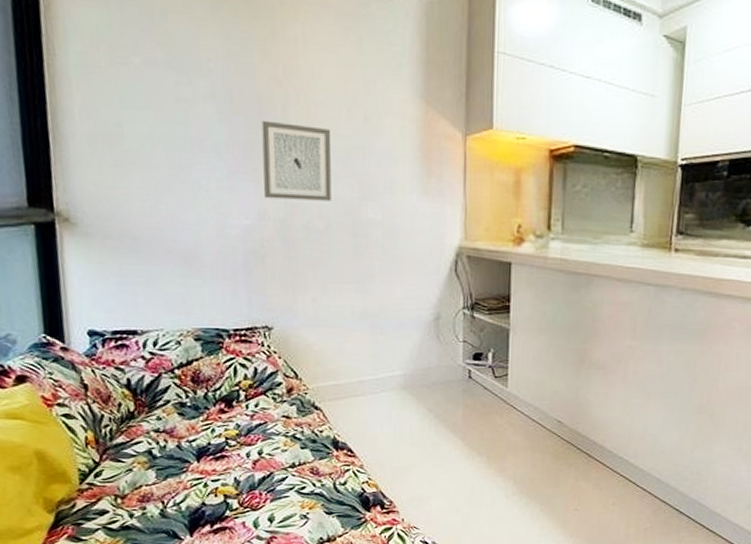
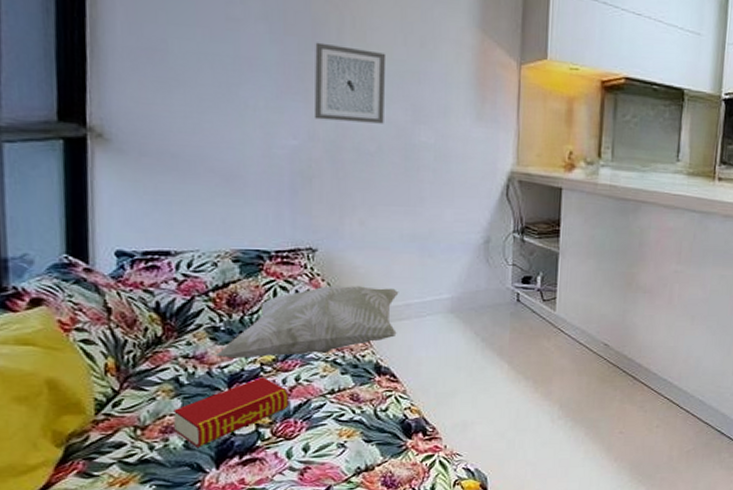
book: none [149,451,253,516] -> present [172,377,289,447]
decorative pillow: none [183,363,353,433] -> present [215,285,399,359]

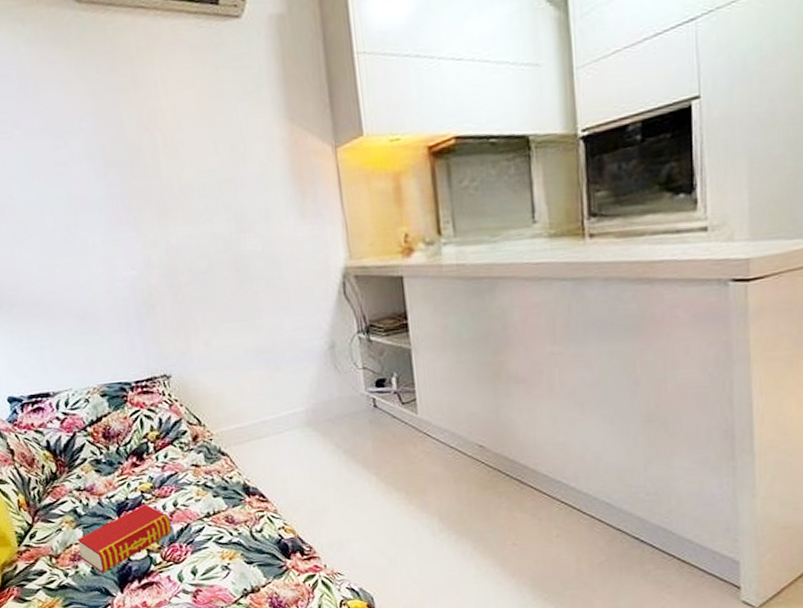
decorative pillow: present [215,285,399,359] -> none [101,406,259,489]
wall art: present [313,42,387,124] -> none [134,166,210,246]

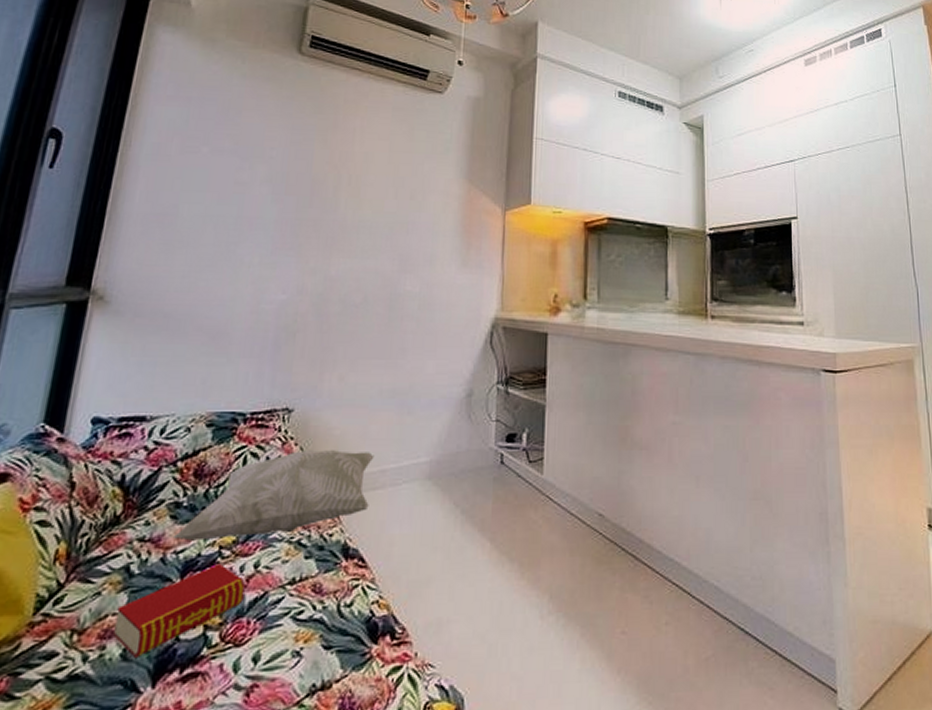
decorative pillow: none [101,406,259,489] -> present [172,450,375,541]

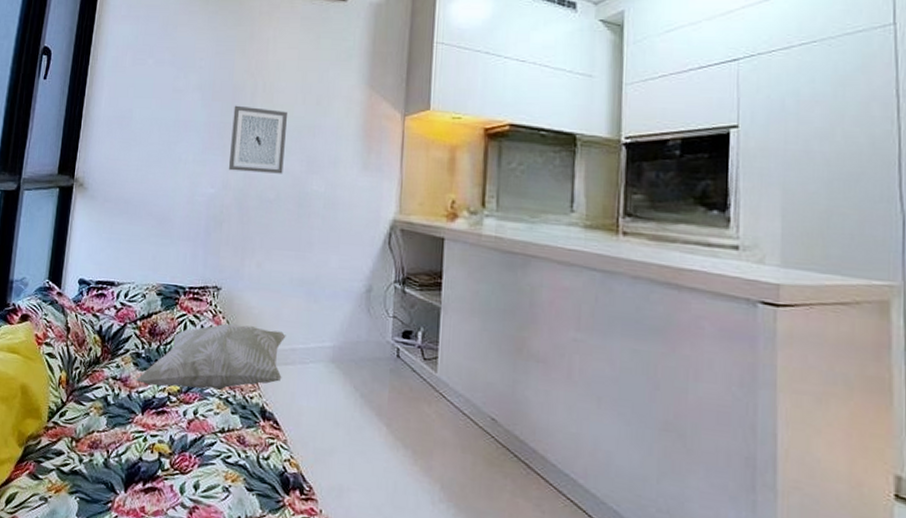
book: present [112,564,245,657] -> none [97,406,187,467]
wall art: none [304,200,378,275] -> present [228,105,288,174]

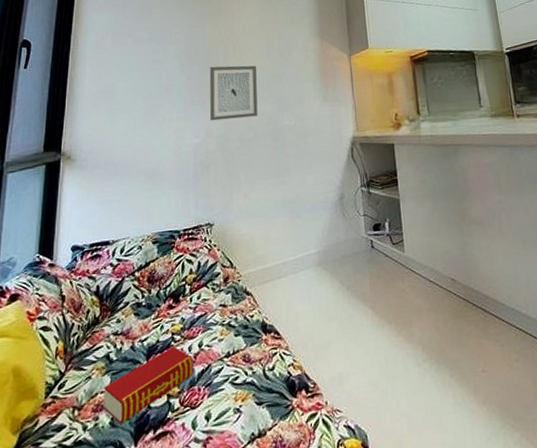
book: none [97,406,187,467] -> present [102,346,194,424]
decorative pillow: present [135,323,286,390] -> none [137,250,277,332]

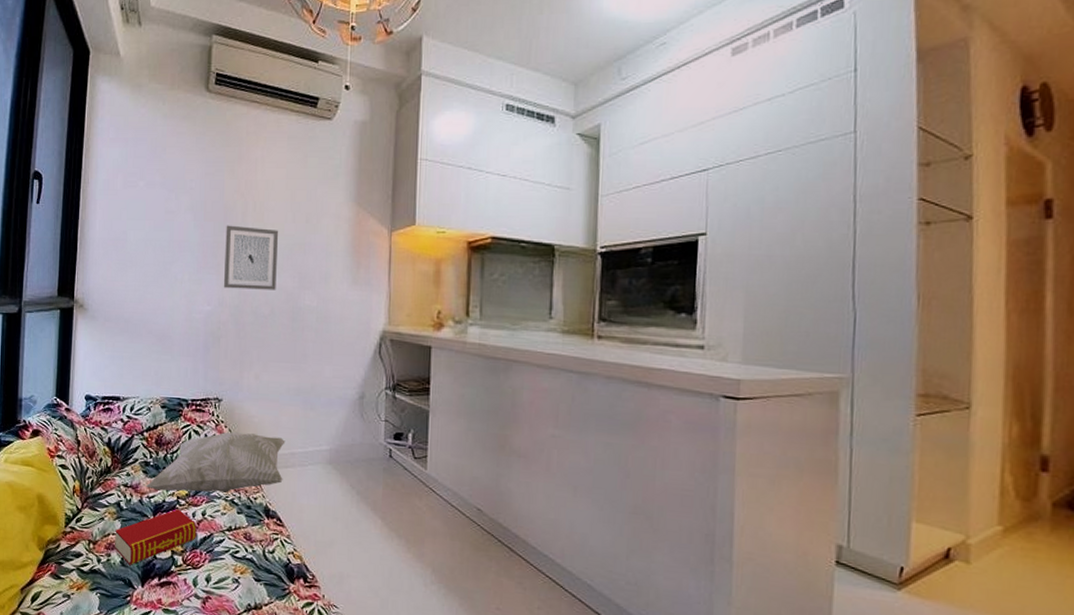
decorative pillow: none [137,250,277,332] -> present [145,431,286,493]

